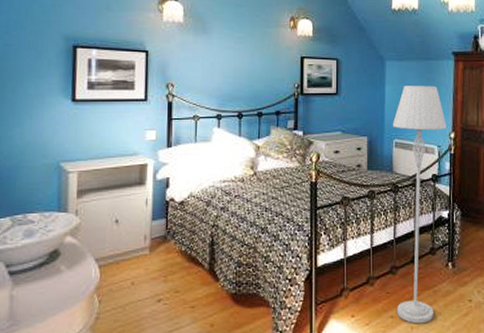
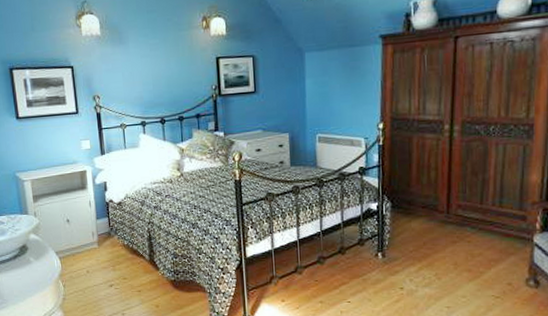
floor lamp: present [392,86,448,324] -> none [314,74,375,309]

